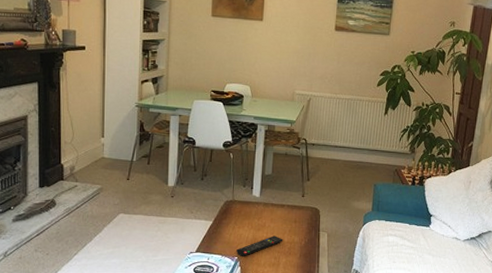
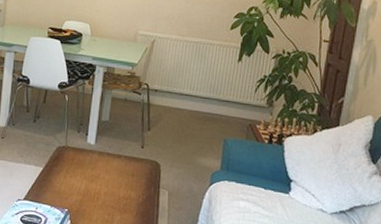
remote control: present [236,236,283,256] -> none [67,189,119,209]

